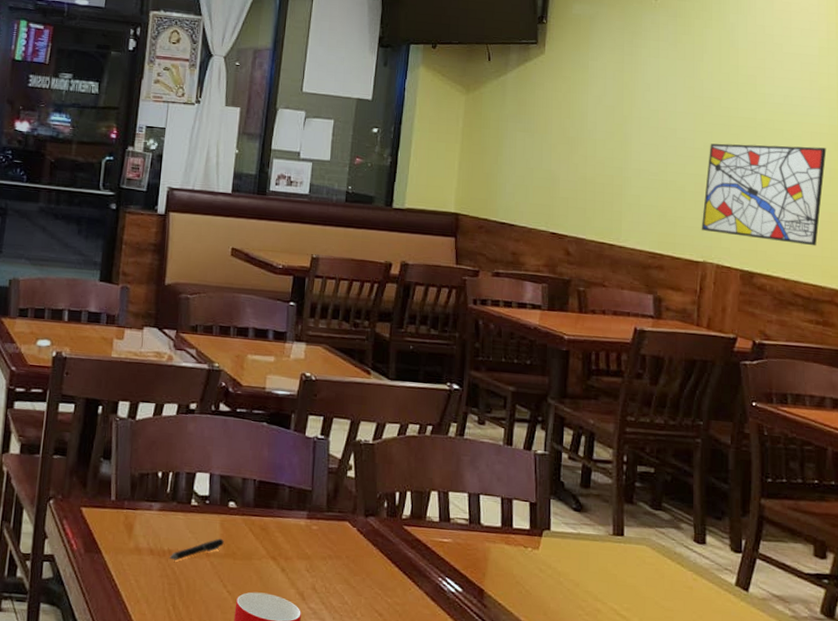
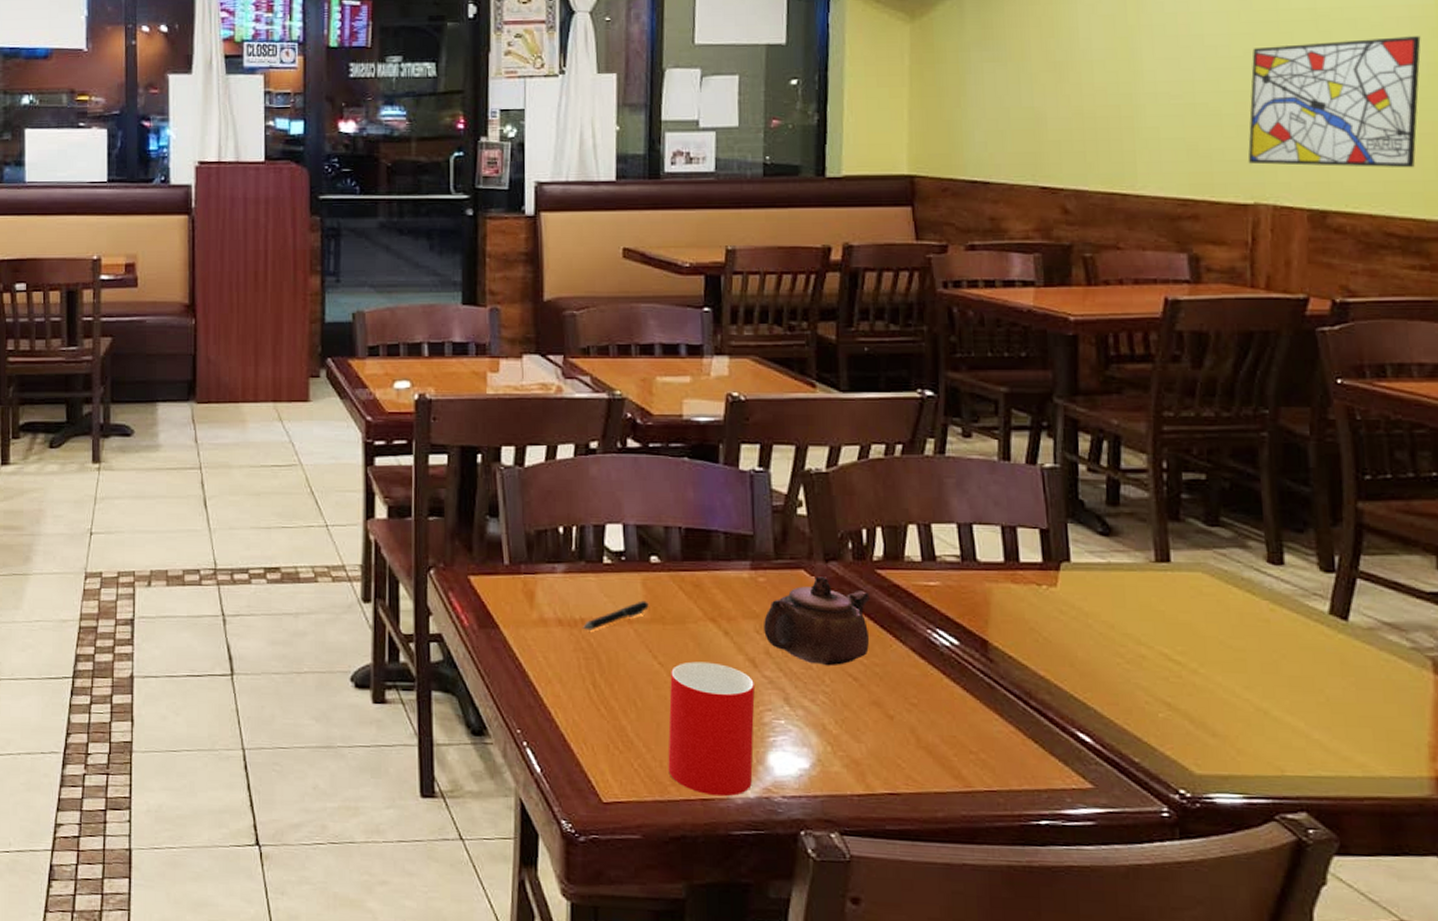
teapot: none [313,528,397,603] -> present [764,576,870,666]

